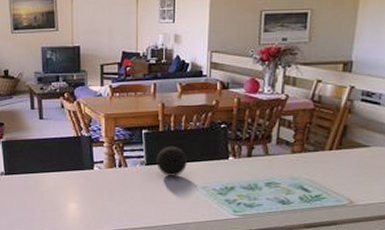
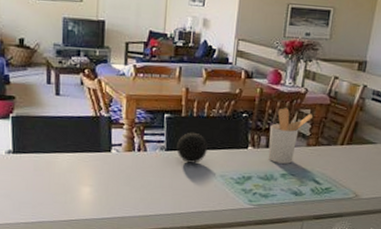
utensil holder: none [250,116,297,172] -> present [268,108,314,164]

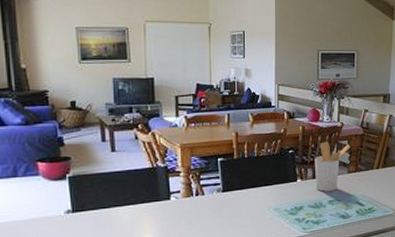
decorative ball: present [176,132,208,163] -> none [232,172,260,201]

